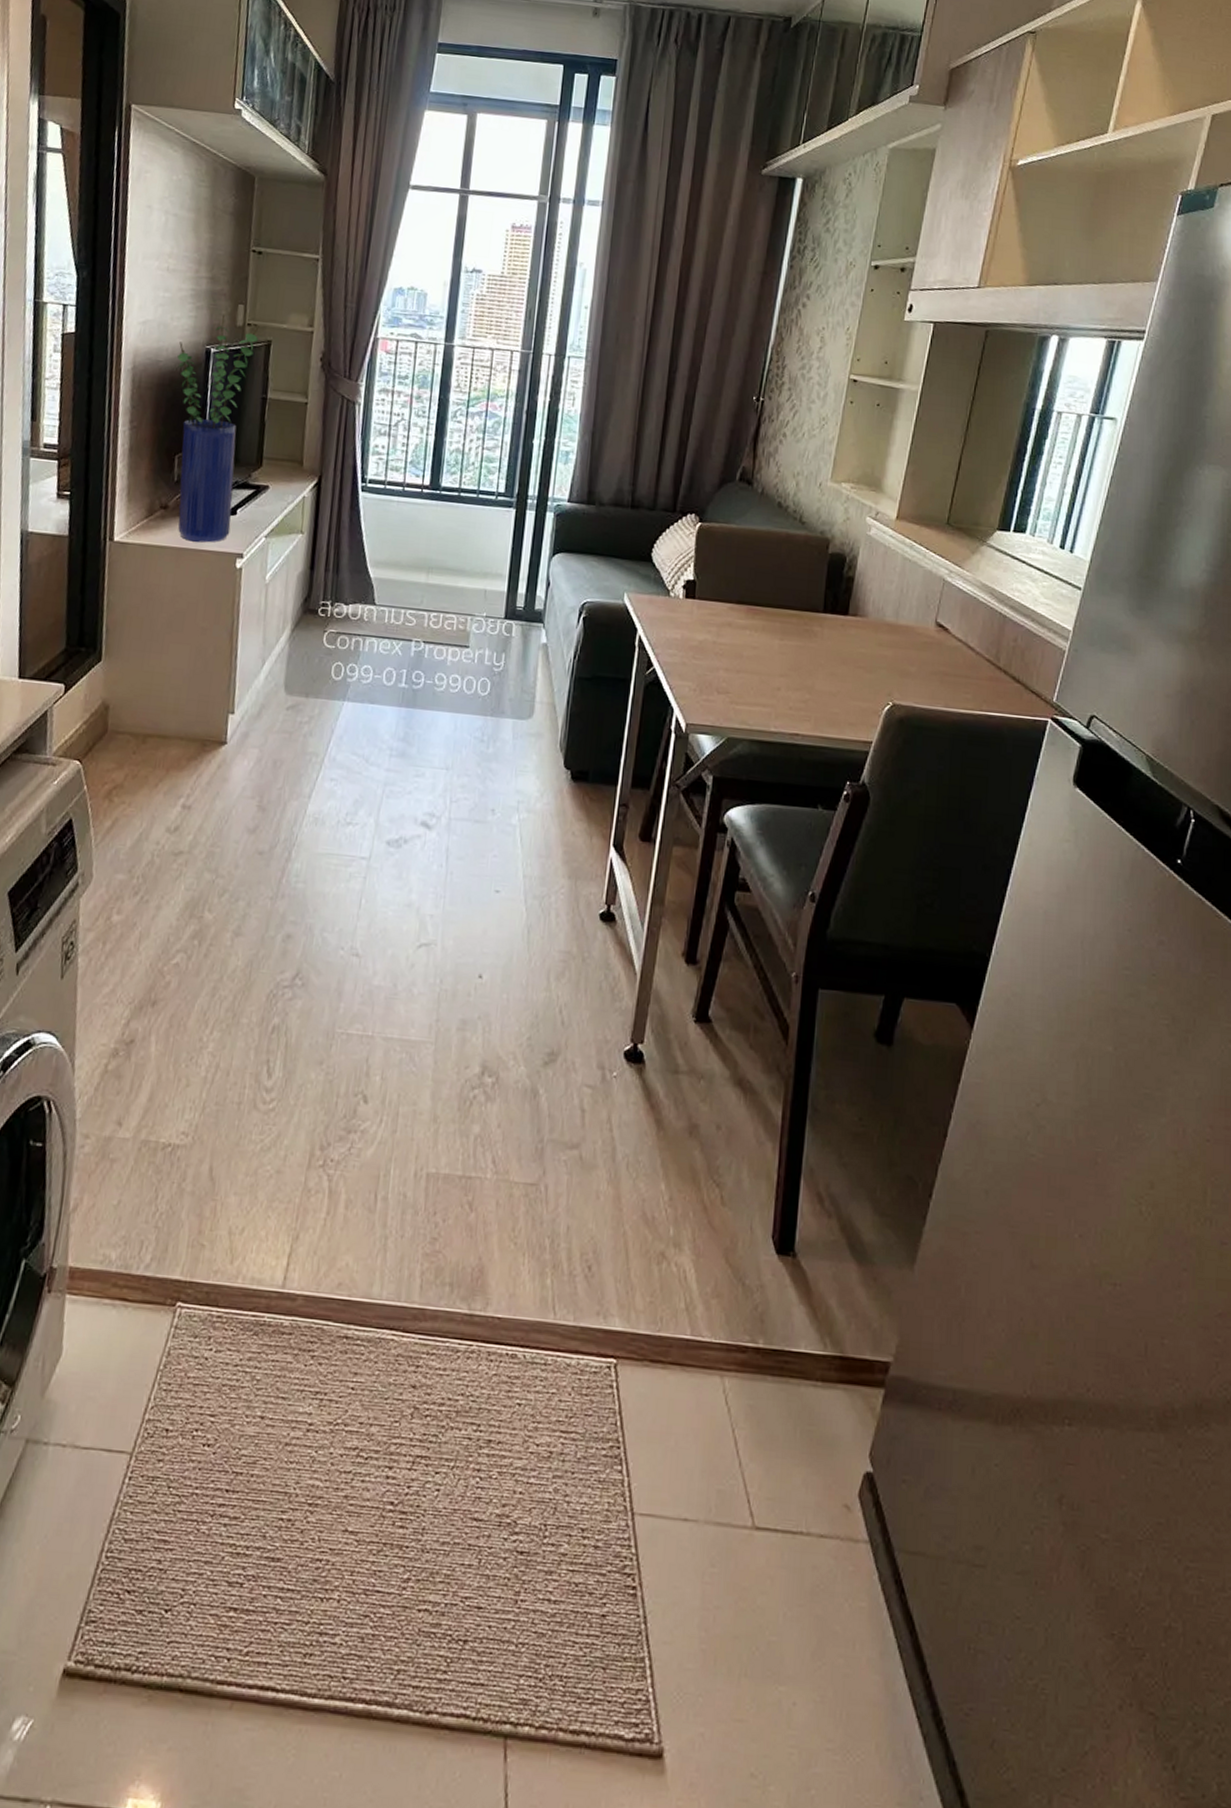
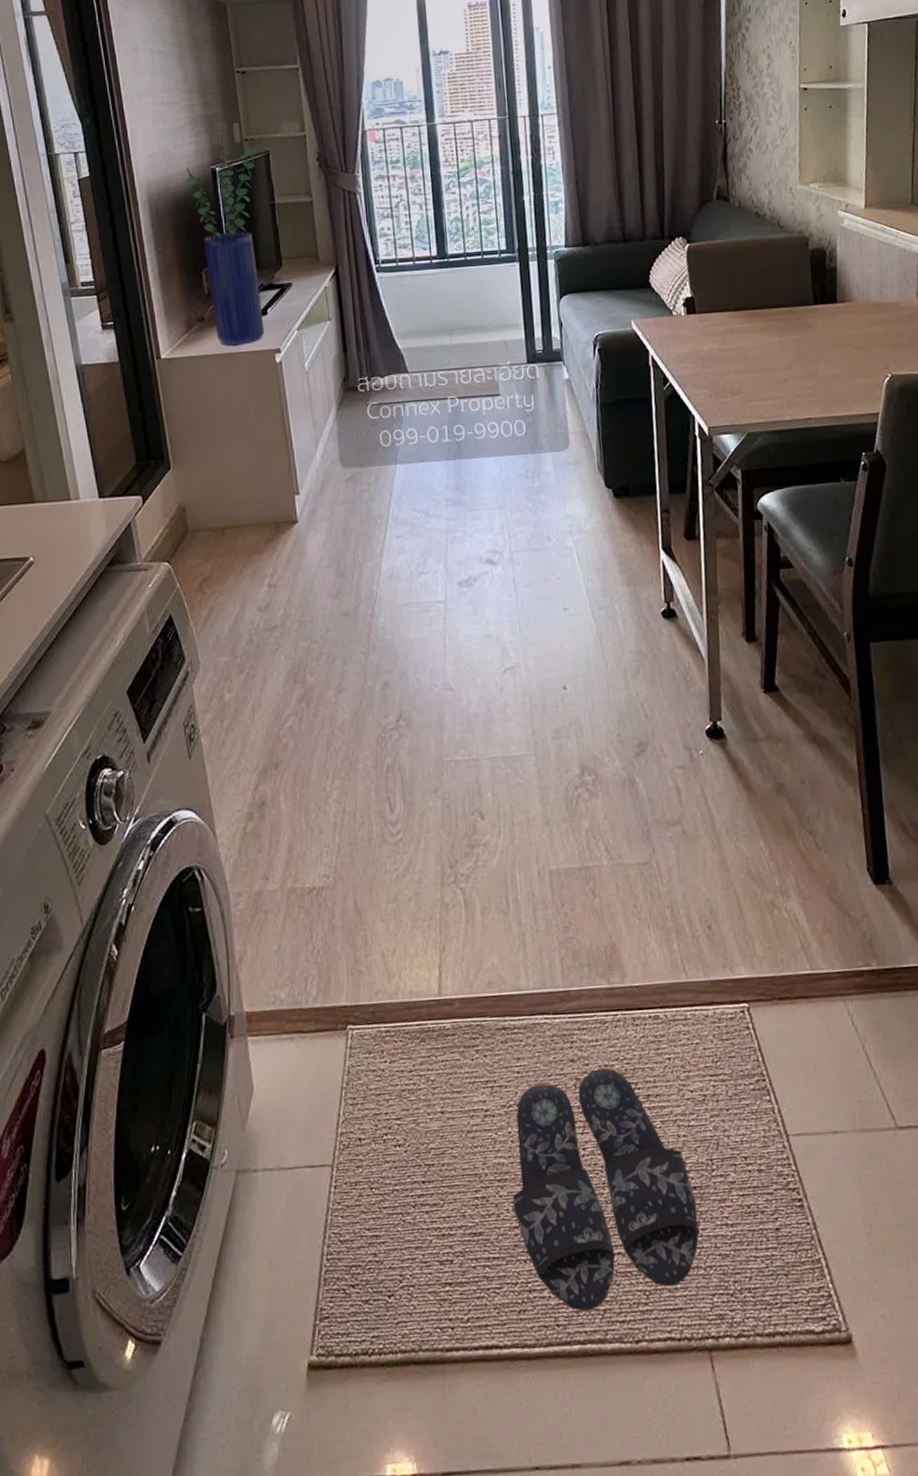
slippers: none [319,1401,521,1669] -> present [512,1068,699,1312]

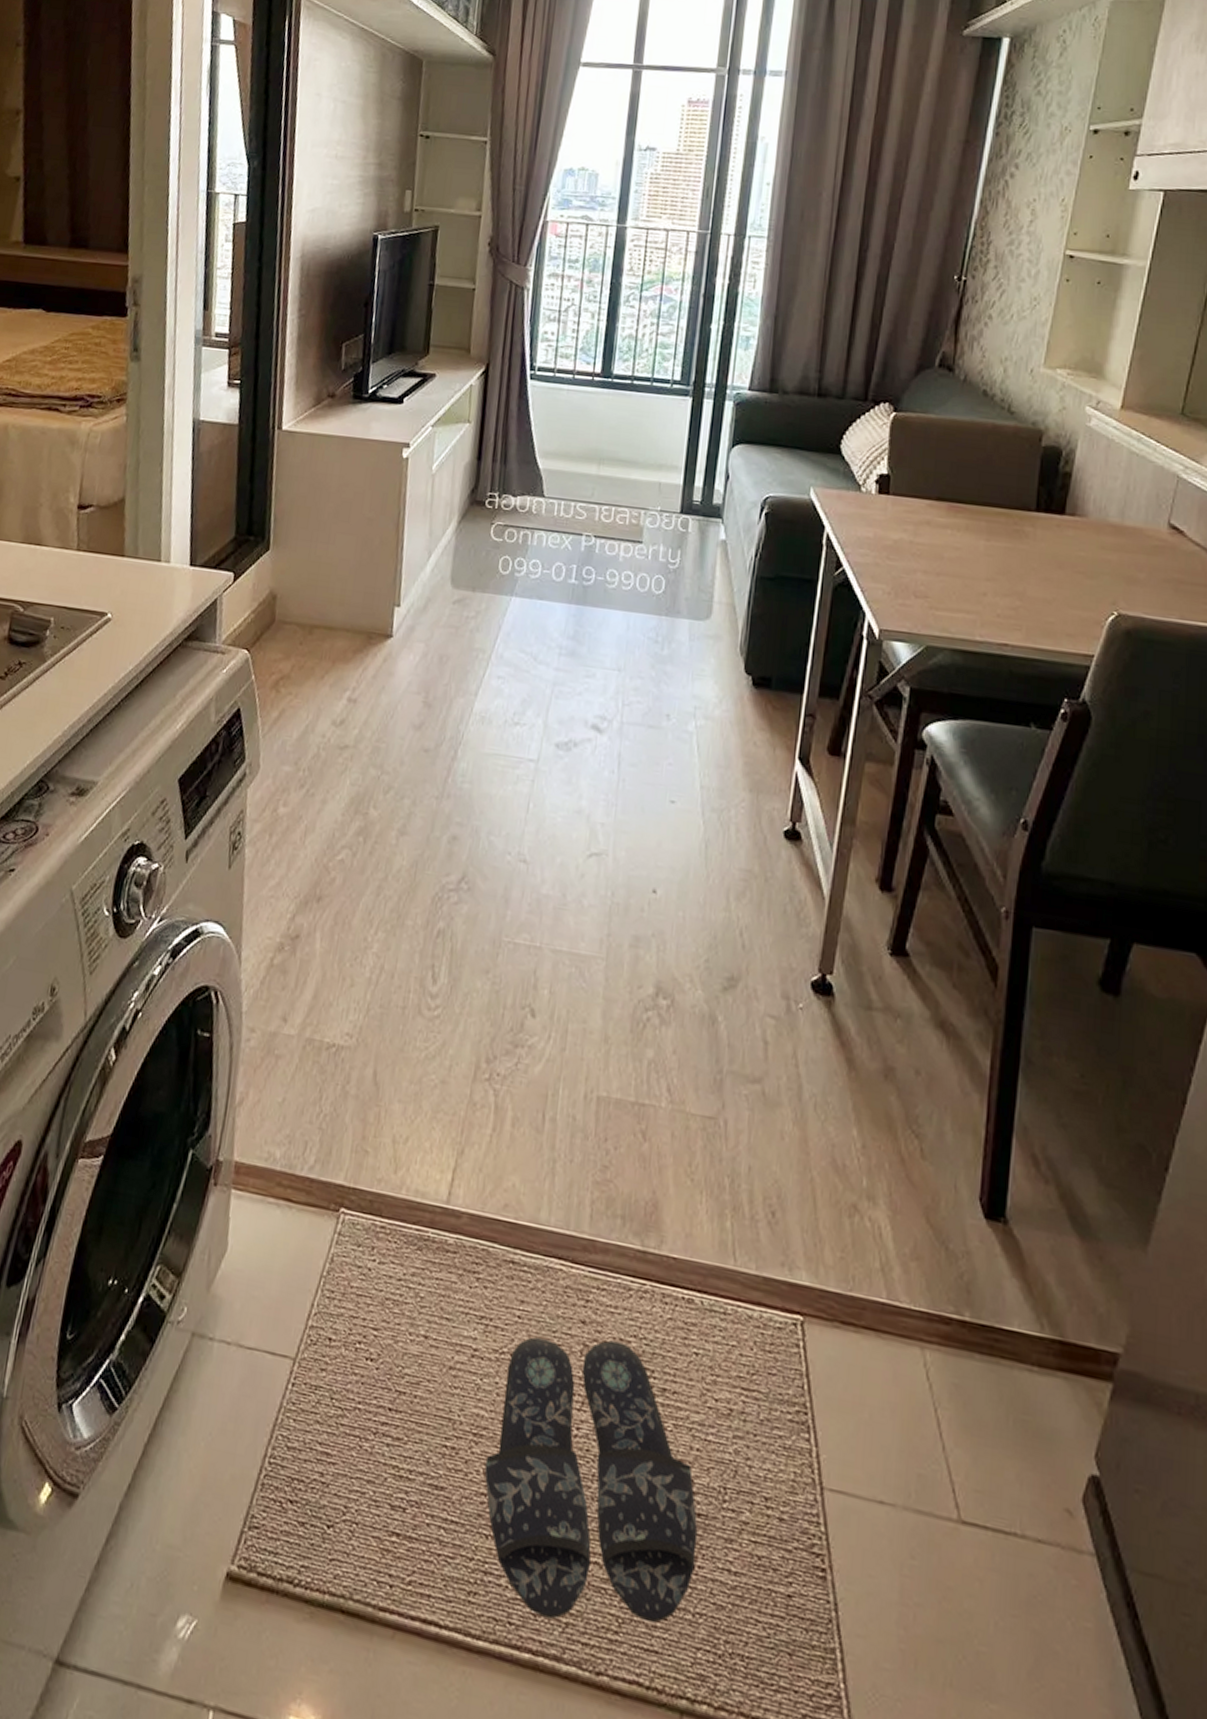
vase: present [186,135,265,346] -> none [345,201,427,432]

